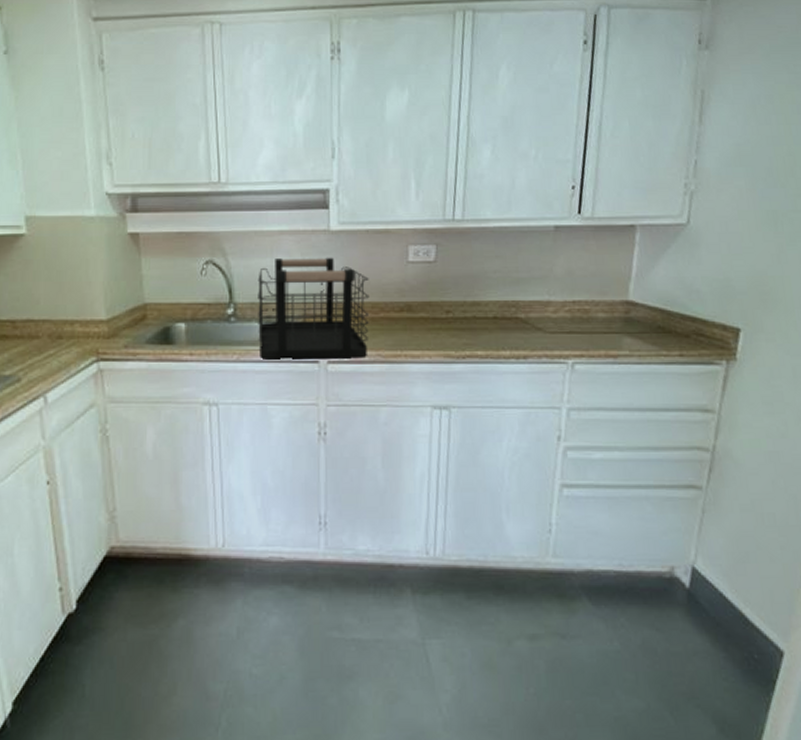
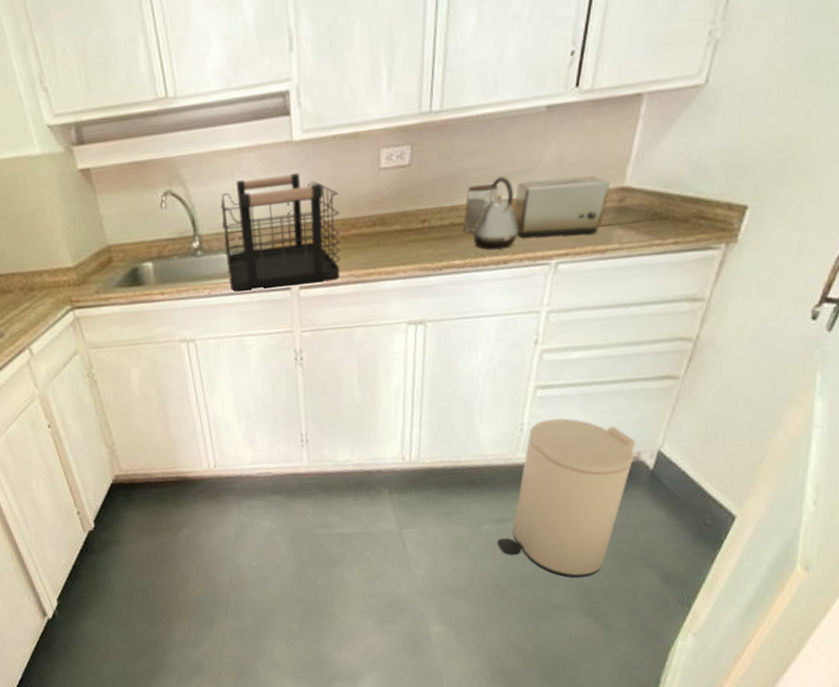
jar: none [484,285,516,328] -> present [462,184,499,234]
kettle: none [493,281,536,344] -> present [472,177,519,249]
toaster: none [530,286,615,340] -> present [513,176,609,238]
pedal bin: none [531,522,669,718] -> present [497,418,636,578]

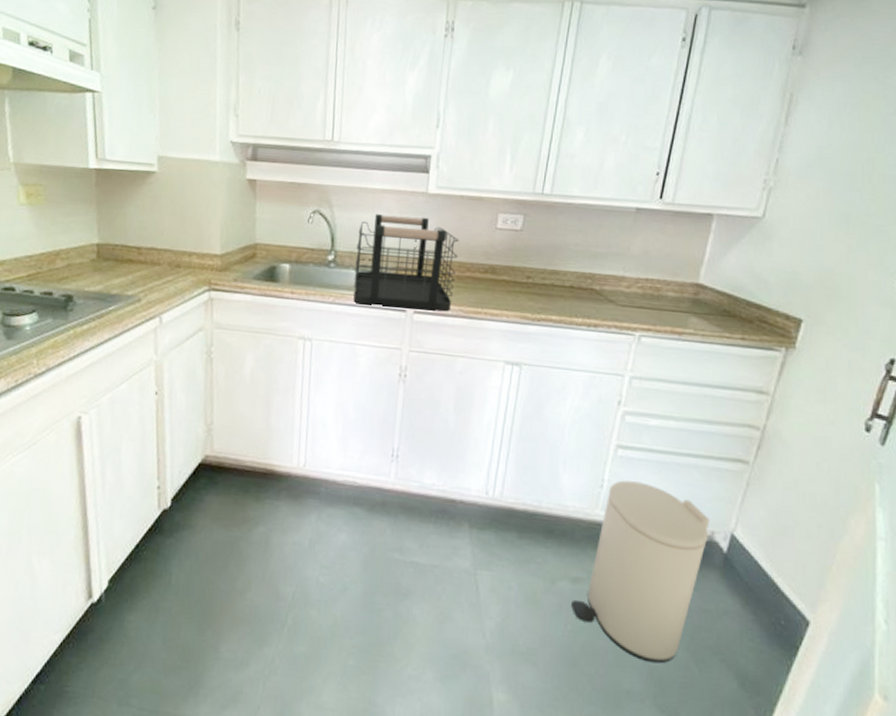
jar: present [462,184,499,234] -> none [560,257,594,296]
kettle: present [472,177,519,249] -> none [568,255,609,313]
toaster: present [513,176,609,238] -> none [605,262,686,318]

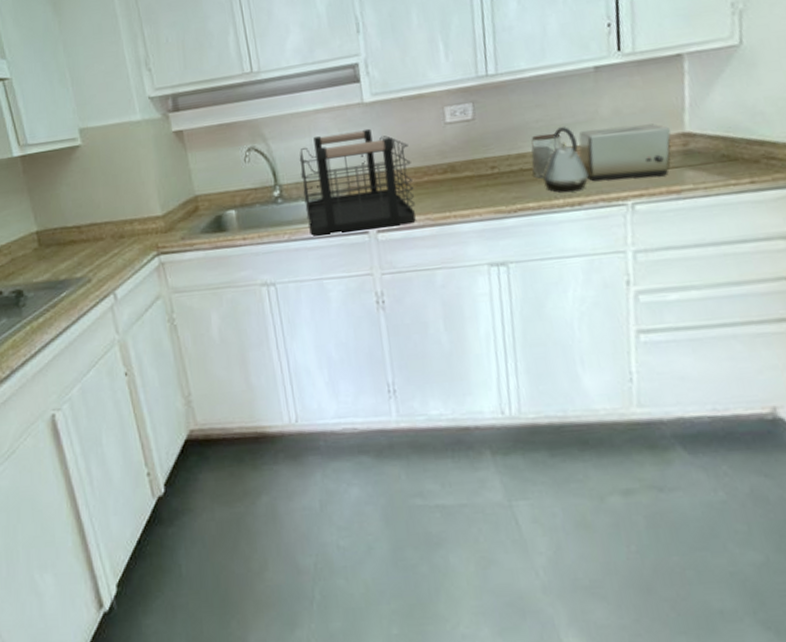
jar: none [560,257,594,296] -> present [530,133,562,179]
kettle: none [568,255,609,313] -> present [542,127,589,192]
pedal bin: present [571,480,710,664] -> none [628,366,771,573]
toaster: none [605,262,686,318] -> present [578,124,671,181]

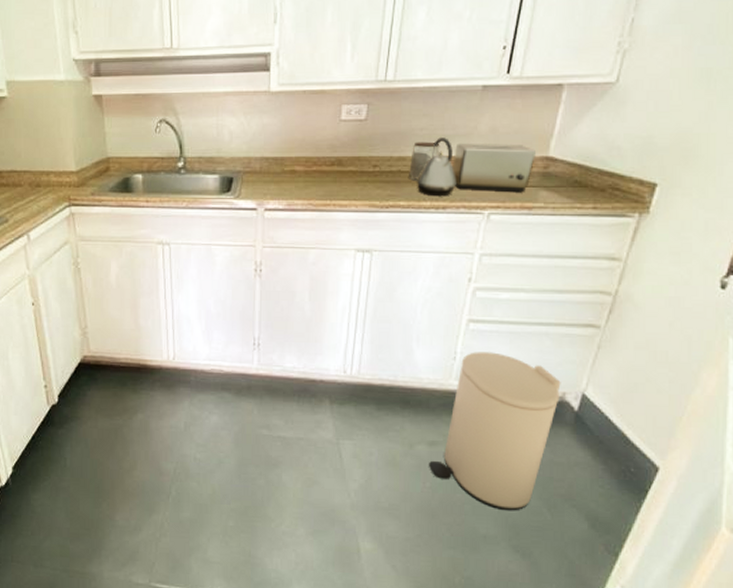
dish rack: present [299,128,416,236] -> none [204,116,304,207]
pedal bin: none [628,366,771,573] -> present [429,352,561,511]

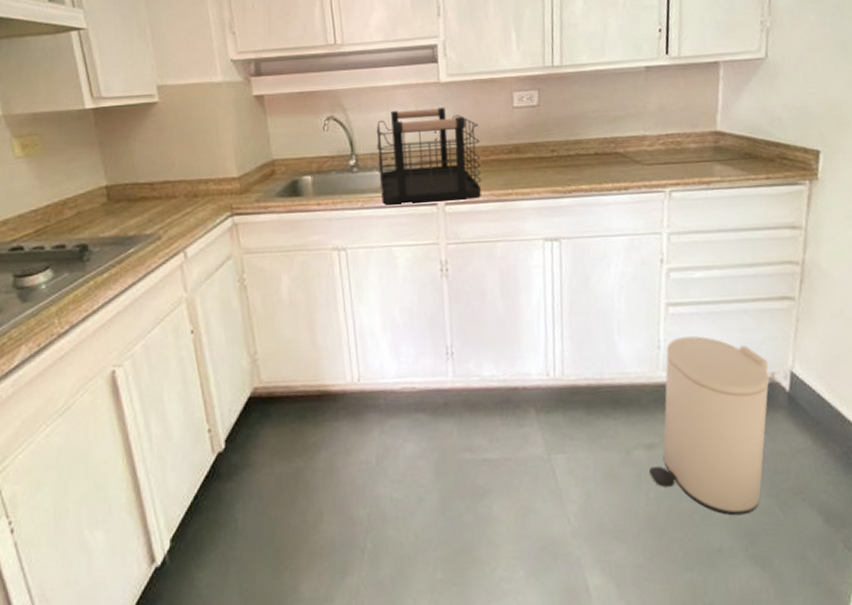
dish rack: none [204,116,304,207] -> present [376,107,482,205]
jar: present [408,142,440,181] -> none [586,123,614,164]
kettle: present [416,137,456,195] -> none [595,118,635,177]
toaster: present [452,143,535,193] -> none [627,121,705,169]

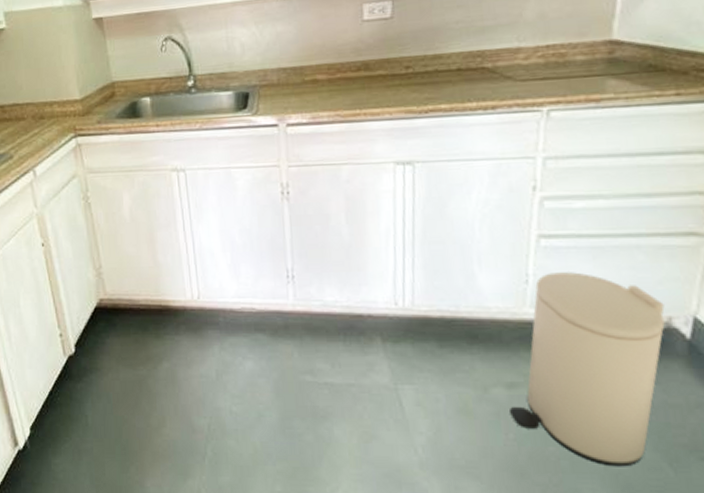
dish rack: present [376,107,482,205] -> none [214,23,327,126]

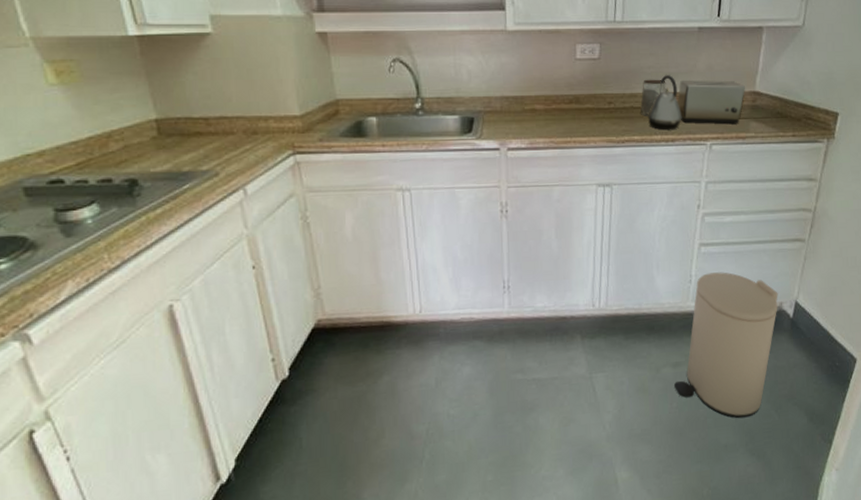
jar: none [446,35,482,80] -> present [639,79,666,116]
kettle: none [457,29,505,95] -> present [647,75,682,129]
toaster: none [497,29,597,85] -> present [677,80,745,125]

